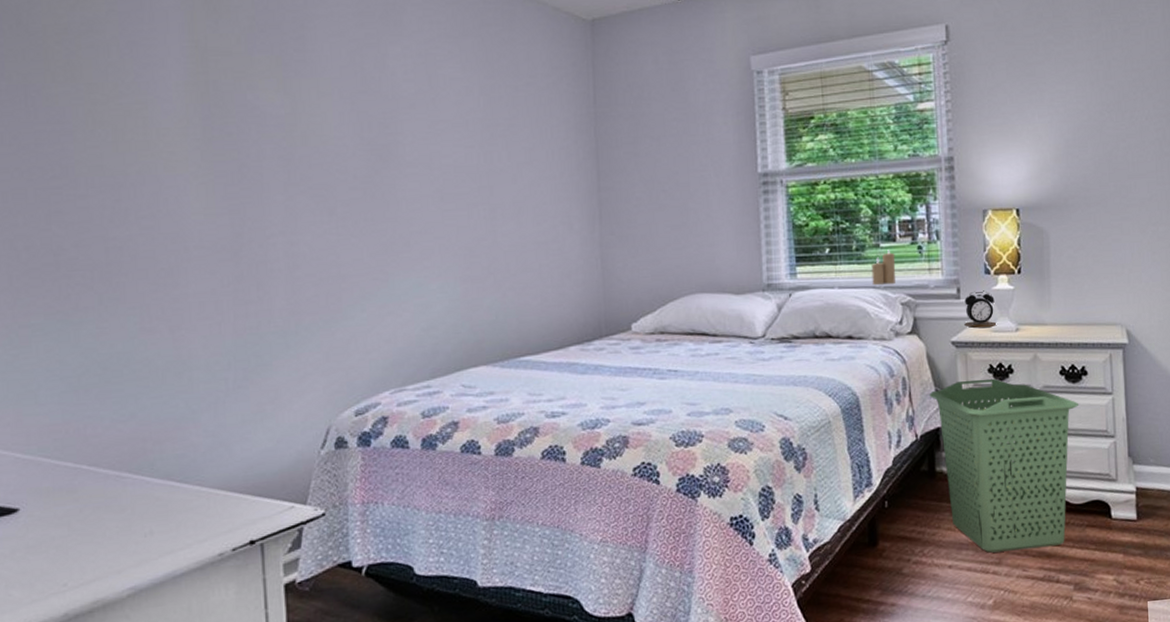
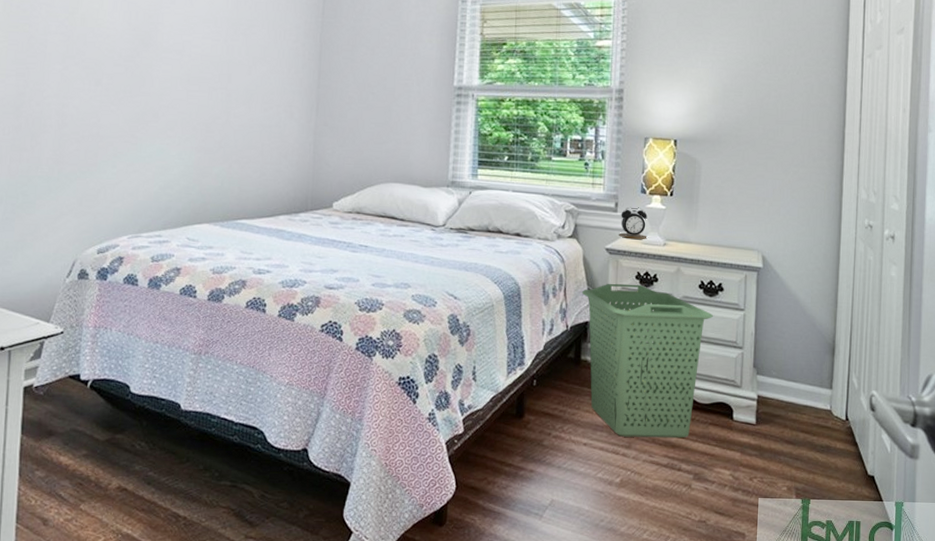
candle: present [871,250,896,286] -> none [542,163,564,194]

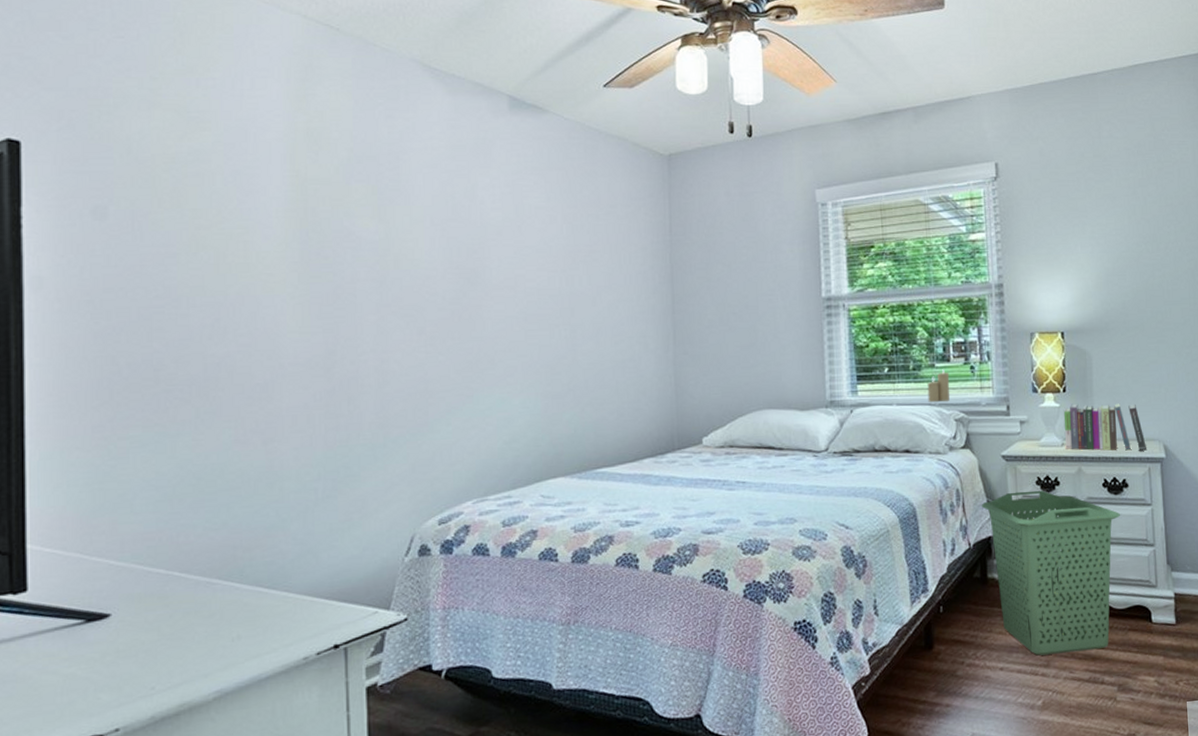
candle: none [542,163,564,194] -> present [927,369,950,403]
alarm clock: present [618,207,649,240] -> none [1013,408,1045,443]
books: none [667,207,745,259] -> present [1063,403,1146,451]

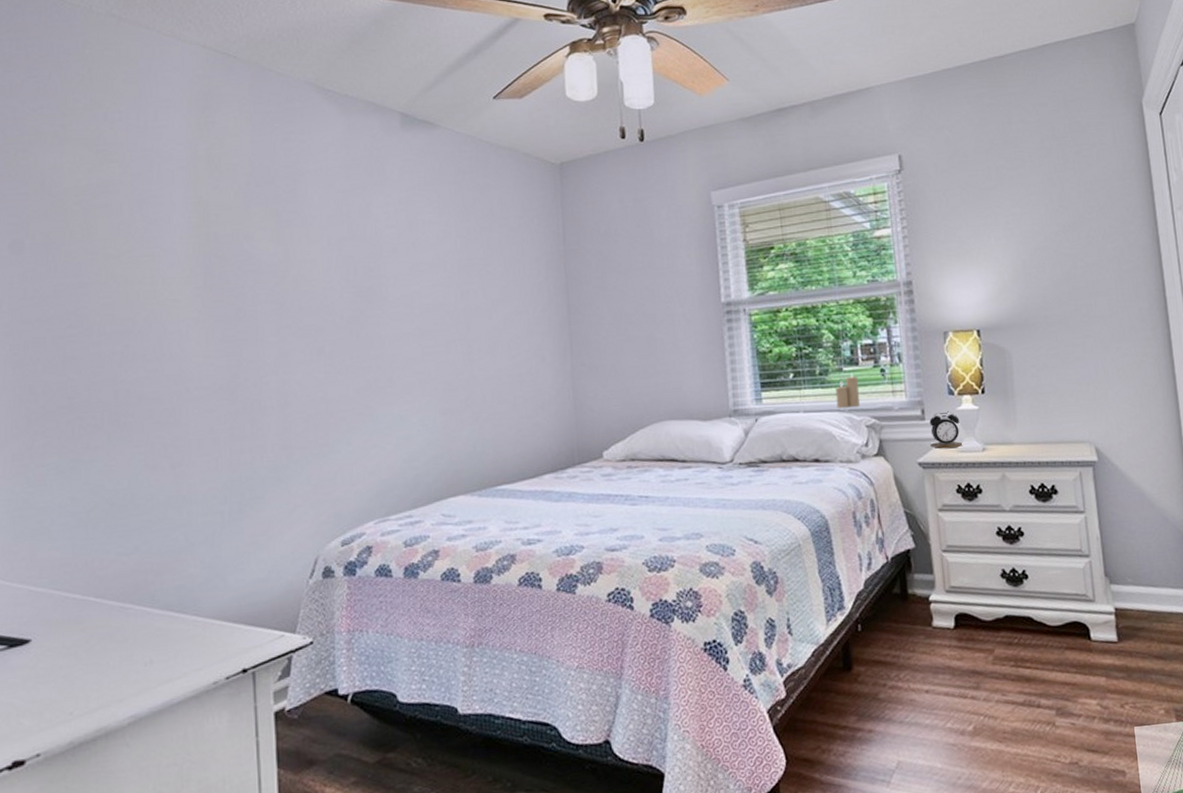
laundry basket: present [981,490,1121,656] -> none [898,498,1051,677]
alarm clock: none [1013,408,1045,443] -> present [929,412,964,449]
books: present [1063,403,1146,451] -> none [983,404,1076,455]

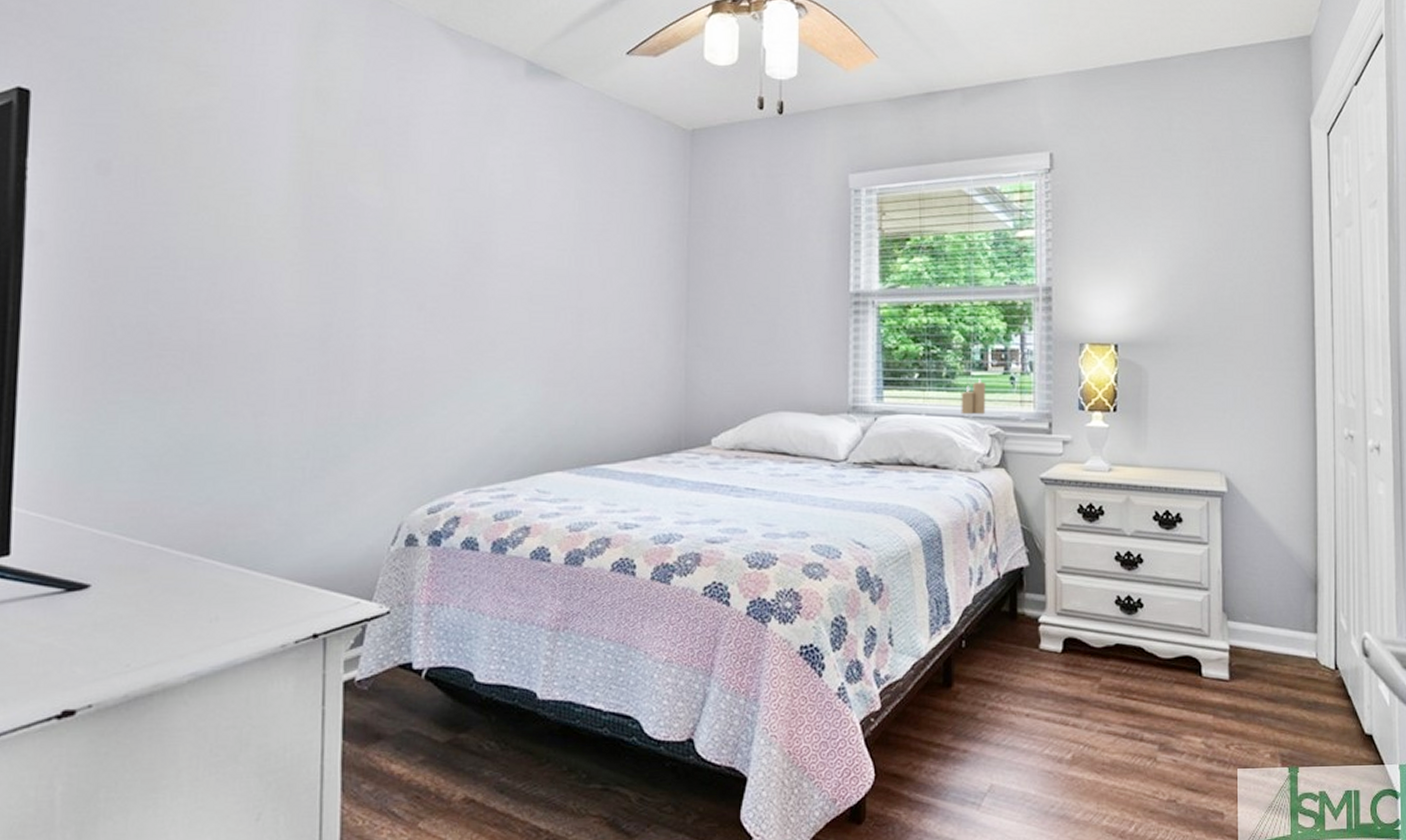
alarm clock: present [929,412,964,449] -> none [1054,427,1090,466]

